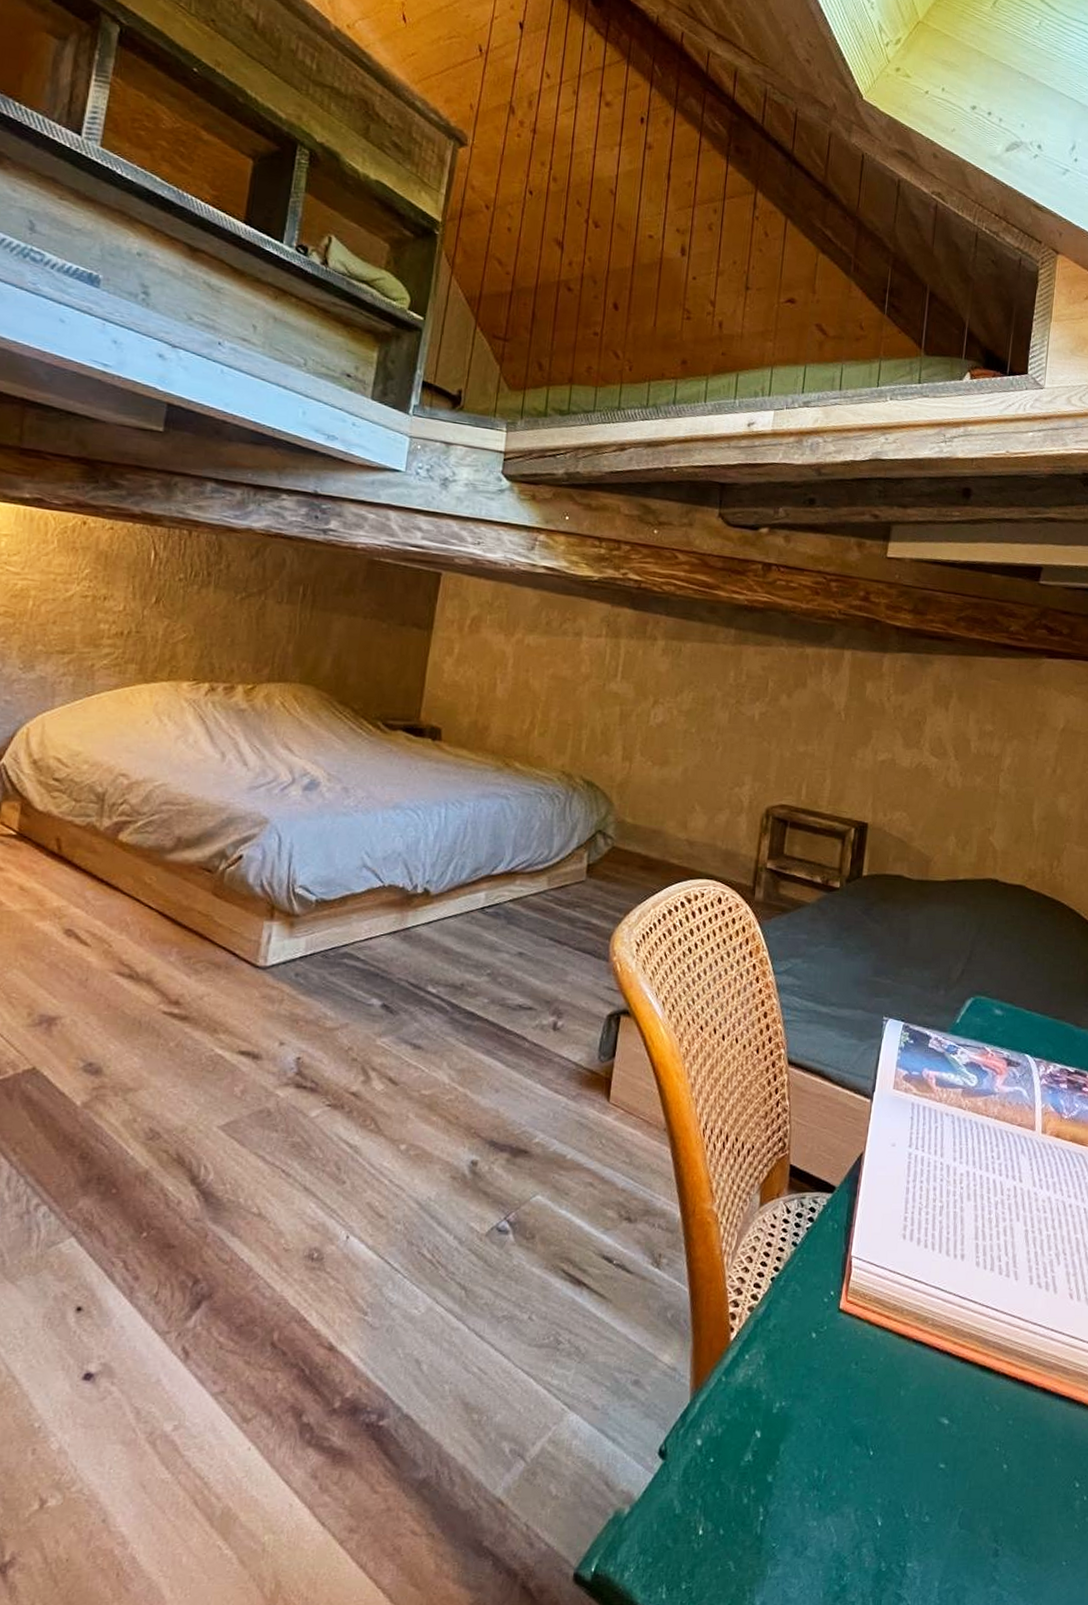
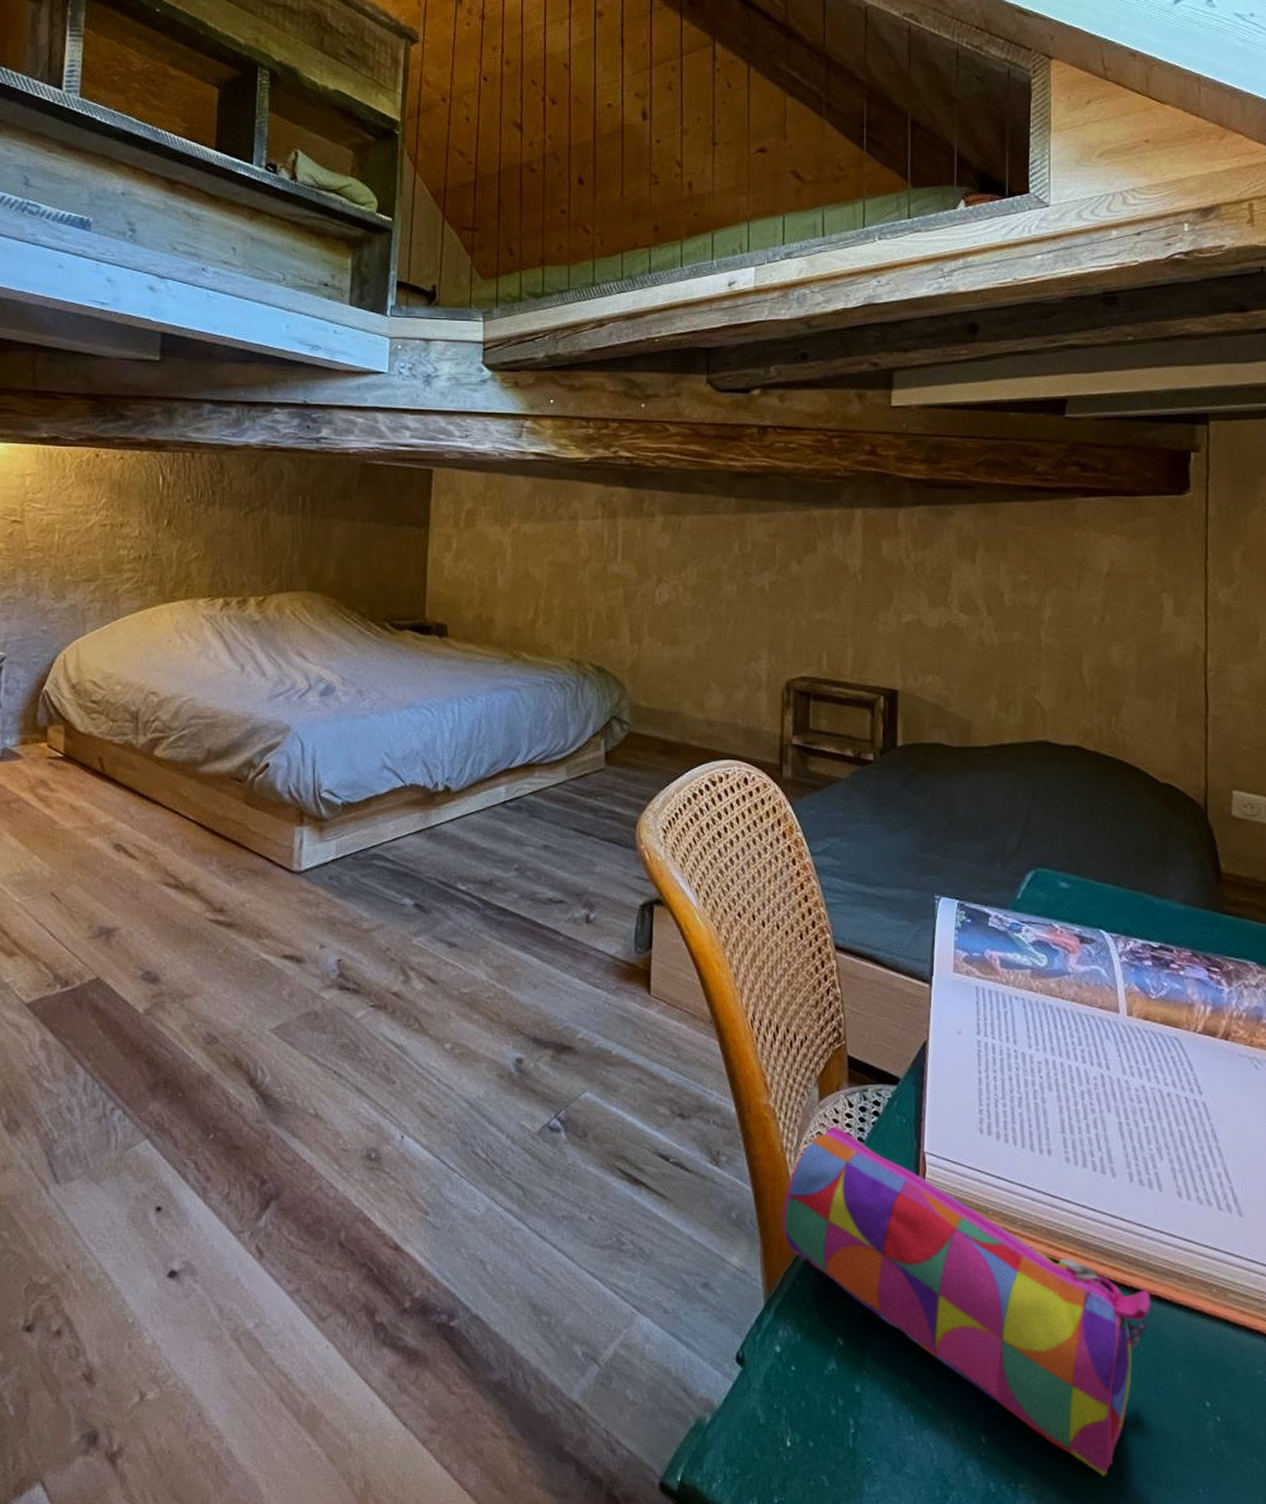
pencil case: none [713,1231,1038,1553] -> present [781,1126,1151,1477]

